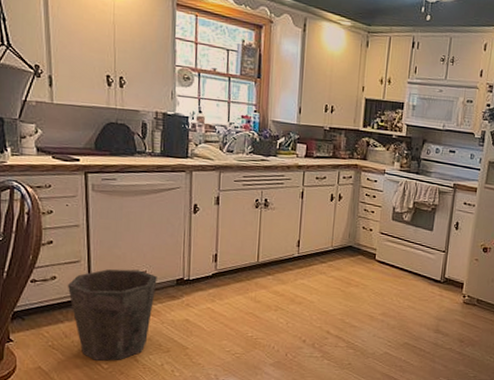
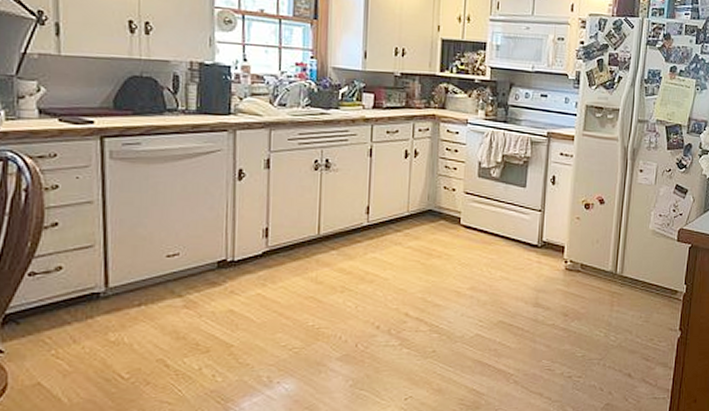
waste bin: present [67,268,157,361] -> none [76,252,193,369]

